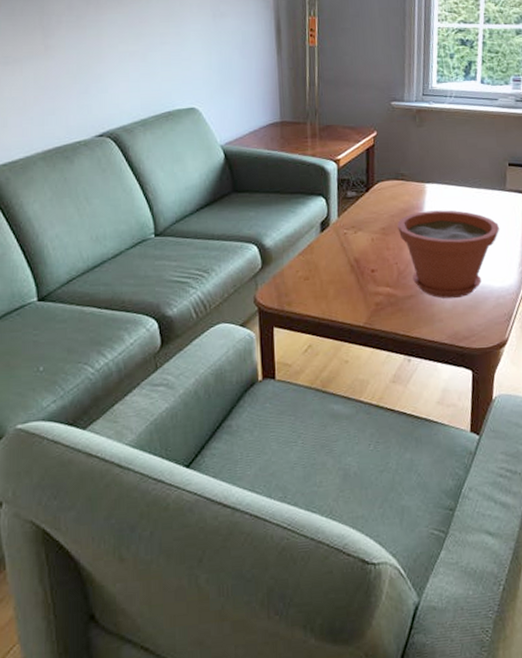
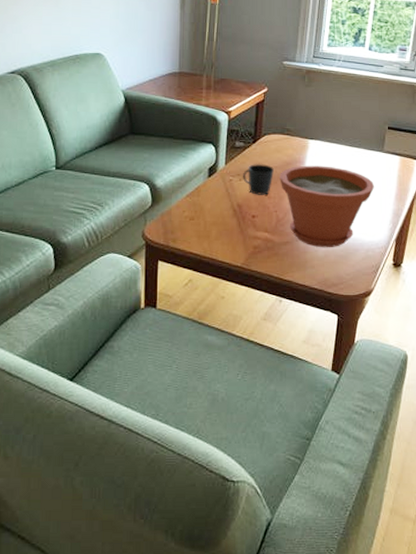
cup: none [358,213,391,248] -> present [243,164,274,195]

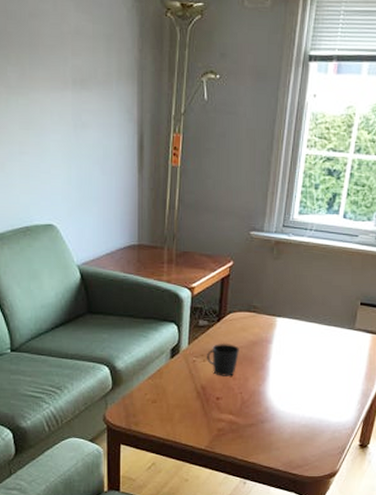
plant pot: present [280,165,375,248] -> none [245,344,344,430]

